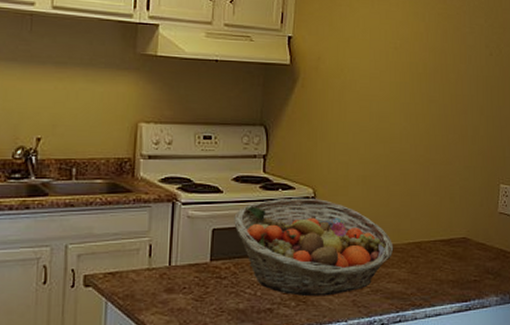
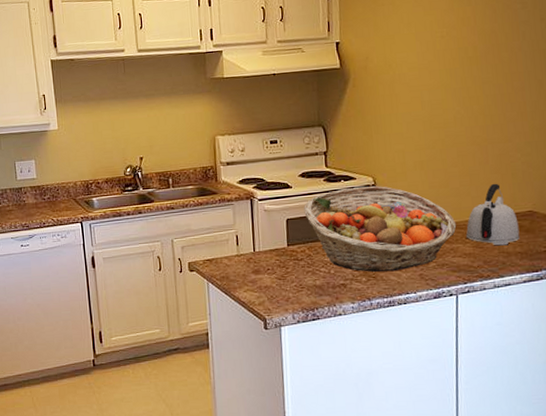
kettle: none [402,206,453,273] -> present [465,183,520,246]

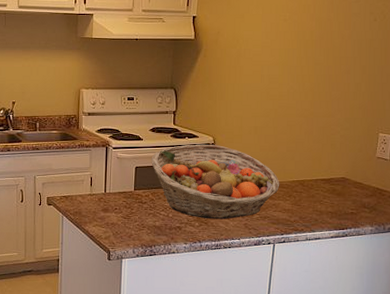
kettle: present [465,183,520,246] -> none [286,151,332,205]

